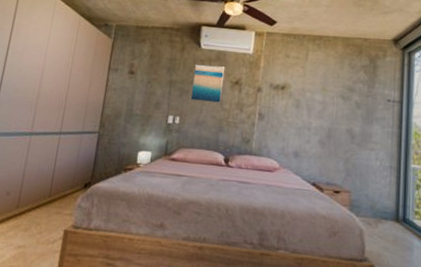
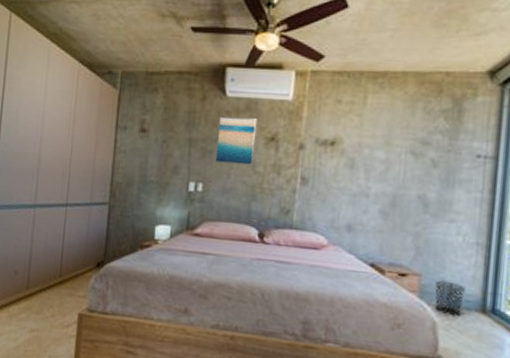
waste bin: none [361,196,383,224] -> present [435,280,465,316]

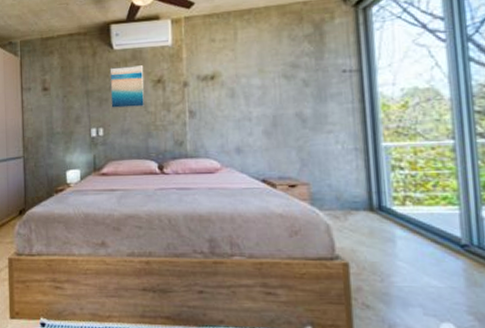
waste bin: present [435,280,465,316] -> none [323,186,352,216]

